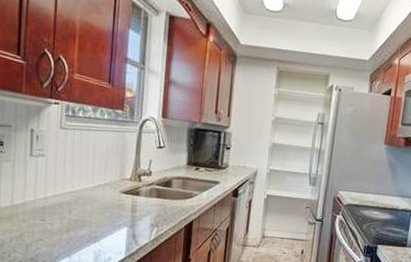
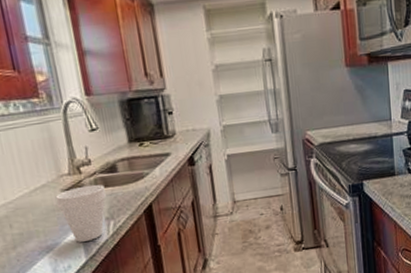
cup: none [113,192,157,241] -> present [55,184,106,243]

